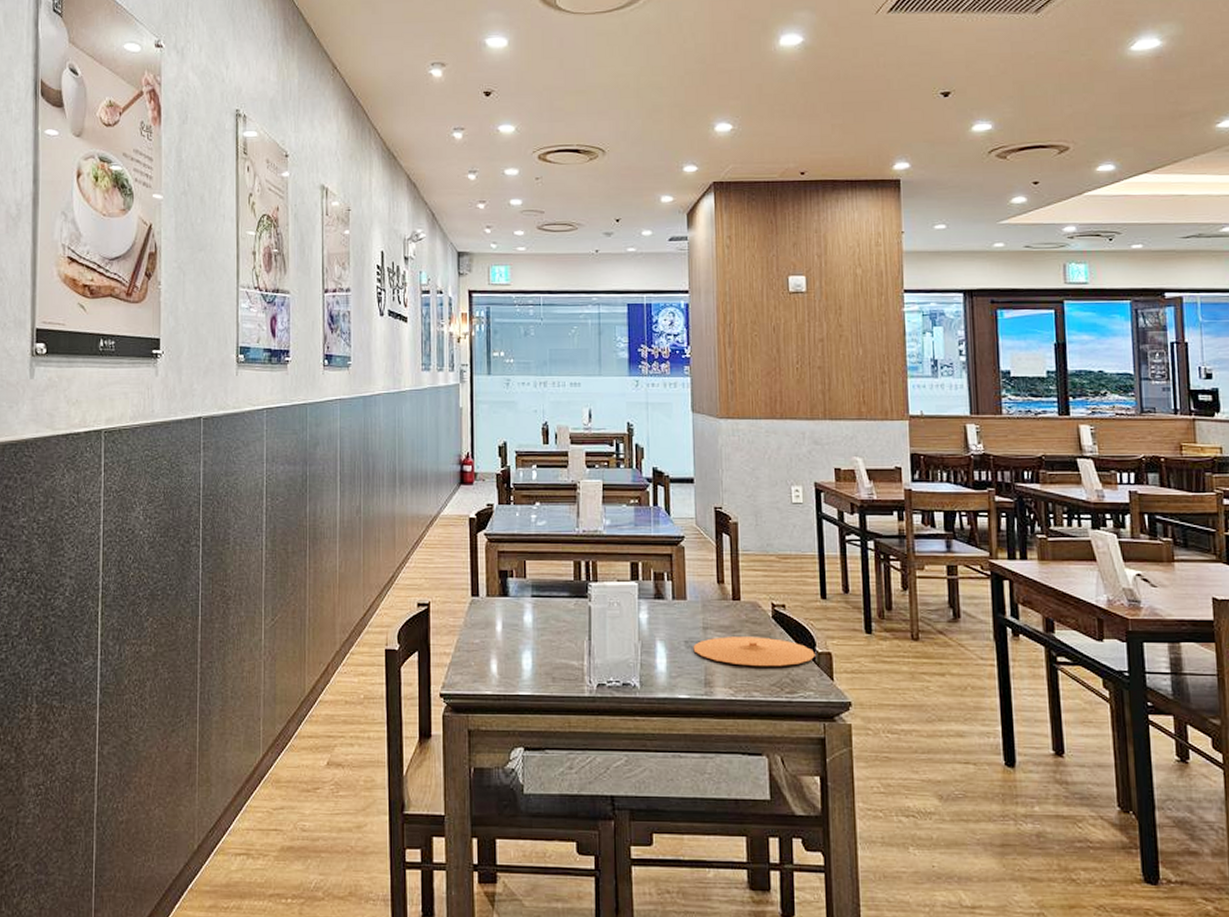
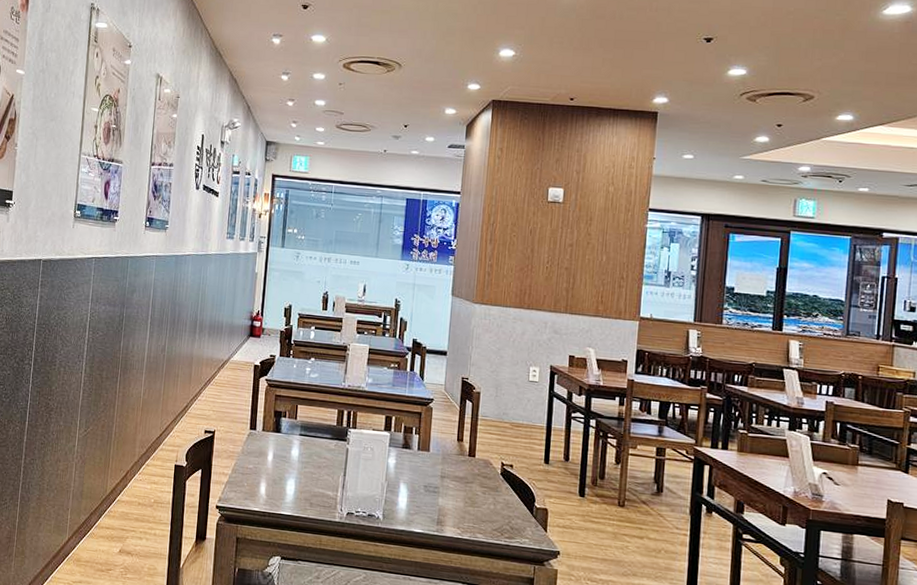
plate: present [693,637,815,667] -> none [430,485,534,516]

